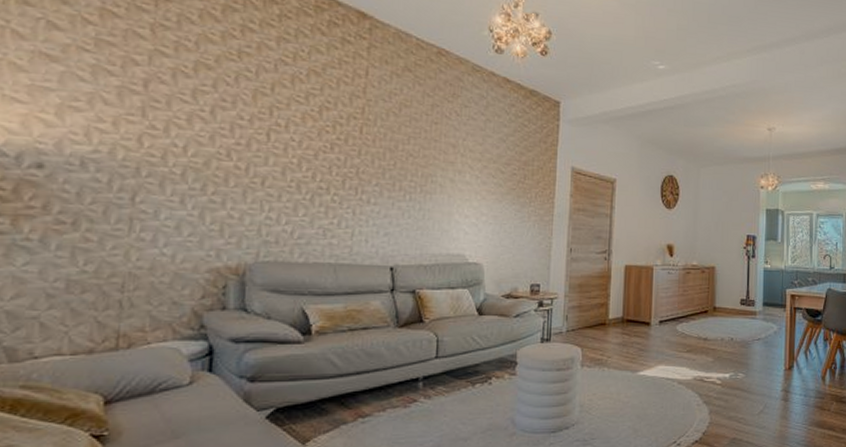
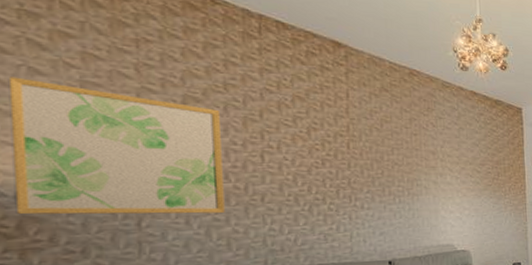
wall art: none [14,30,230,196] -> present [8,77,225,215]

